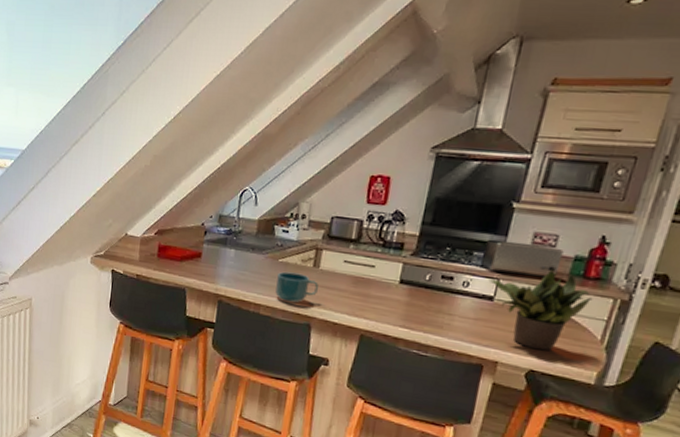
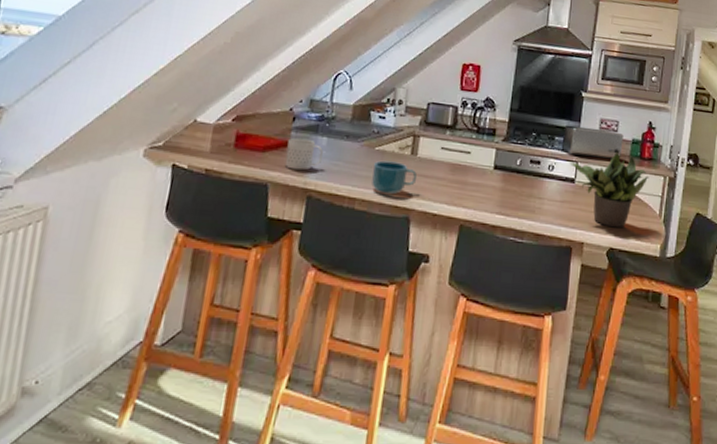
mug: none [198,249,231,279] -> present [284,138,323,171]

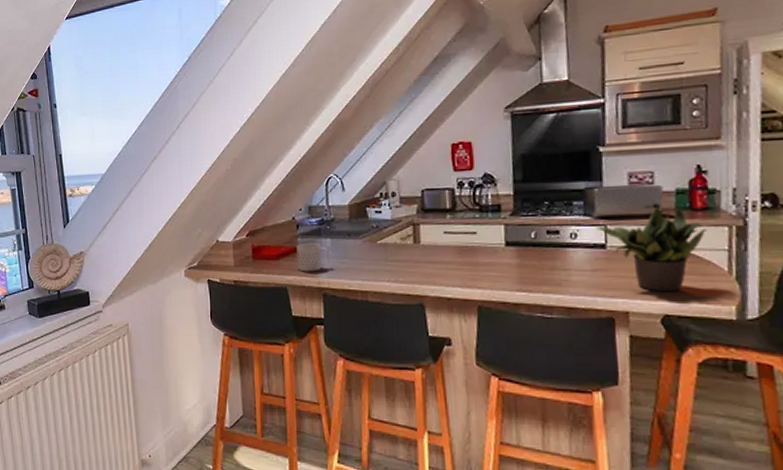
cup: present [371,160,417,195] -> none [378,252,423,284]

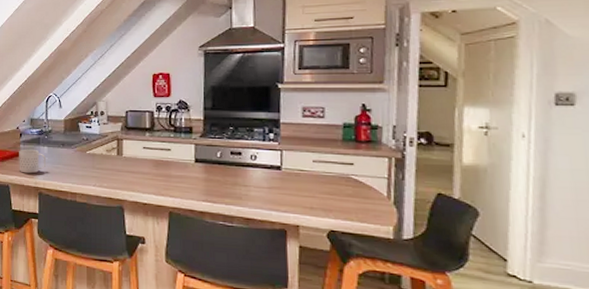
toaster: present [582,183,664,220] -> none [263,116,333,146]
potted plant: present [595,206,707,292] -> none [273,137,370,211]

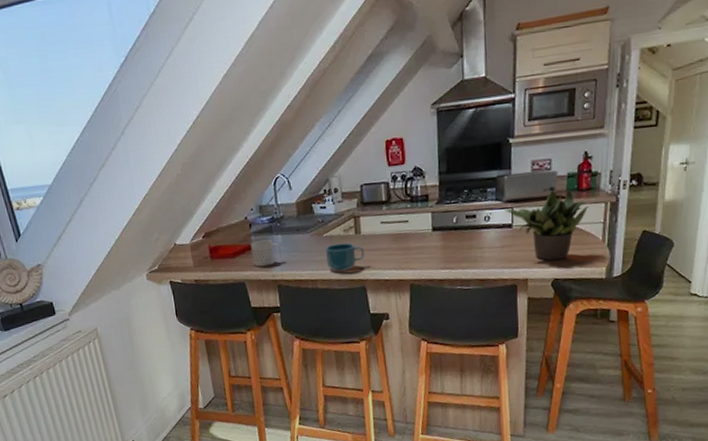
cup: none [86,162,124,189] -> present [324,242,364,272]
toaster: none [263,116,333,146] -> present [495,169,558,204]
potted plant: none [273,137,370,211] -> present [505,189,589,261]

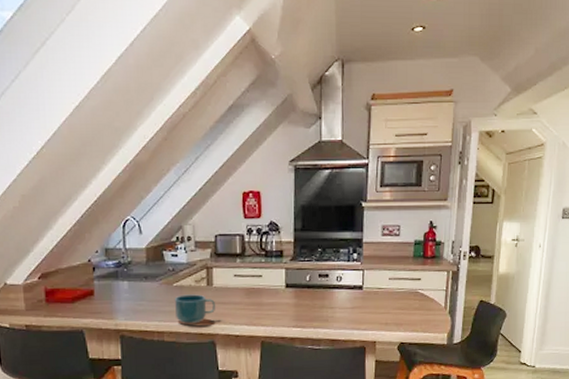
mug: present [251,239,282,267] -> none [93,285,126,315]
toaster: present [495,169,558,204] -> none [348,235,406,265]
potted plant: present [505,189,589,261] -> none [356,254,433,325]

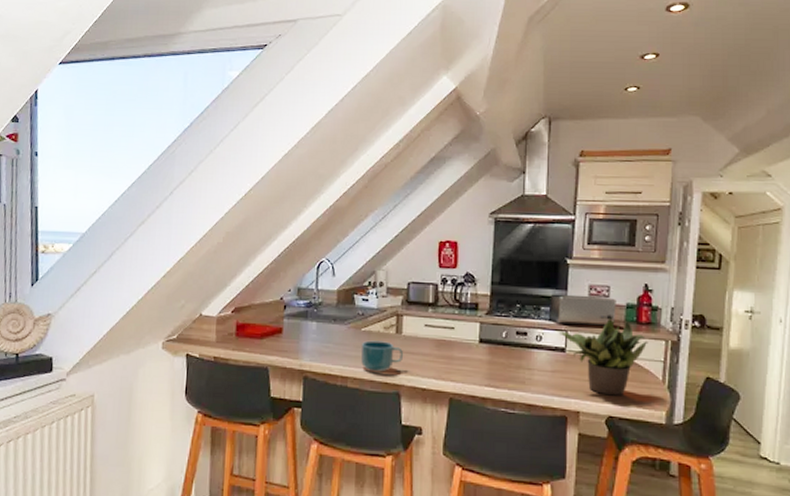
toaster: none [348,235,406,265] -> present [550,294,616,327]
potted plant: none [356,254,433,325] -> present [558,317,649,396]

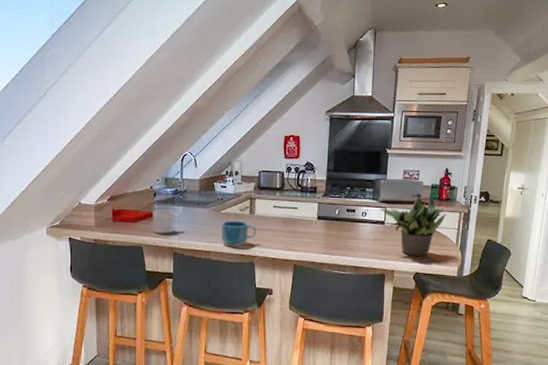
mug: none [281,324,314,354] -> present [153,209,180,234]

